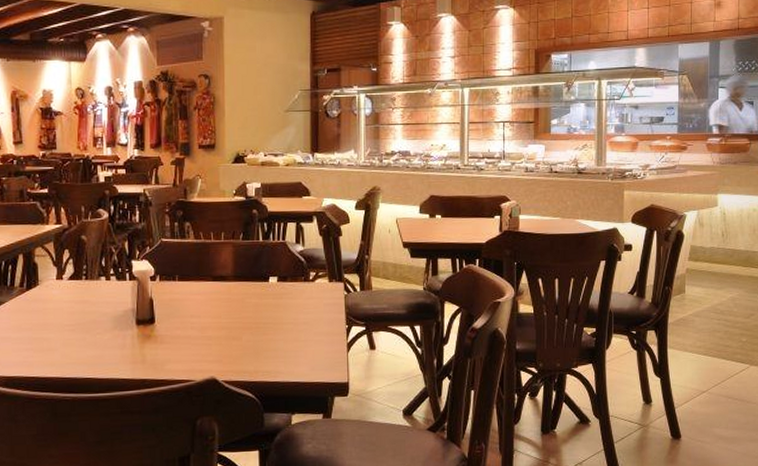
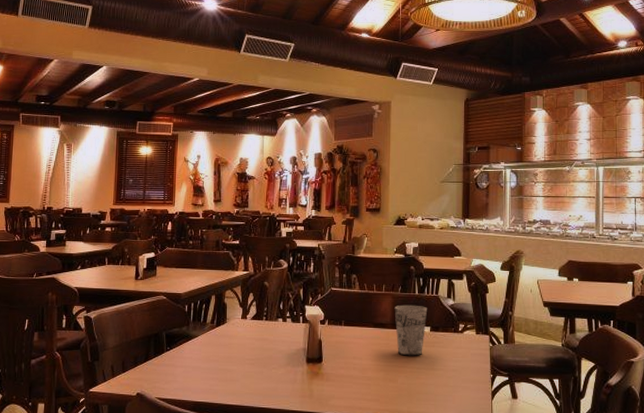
cup: none [235,253,274,311] -> present [394,304,428,356]

